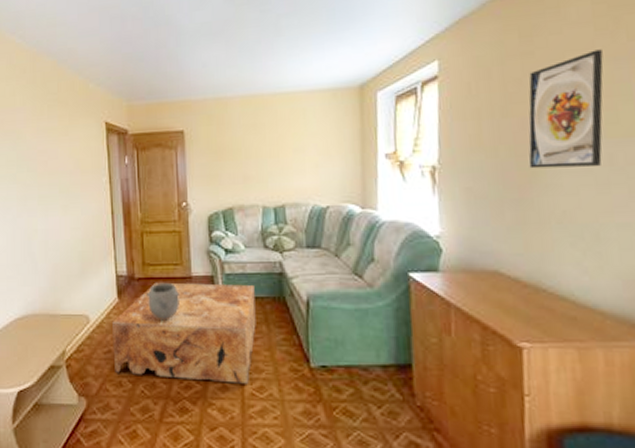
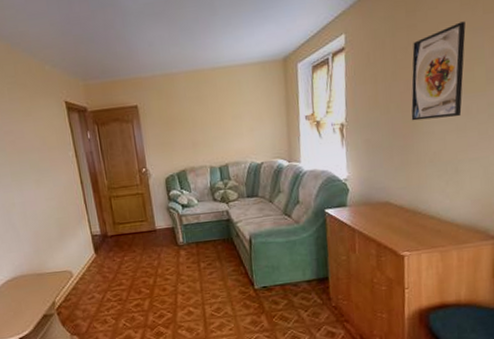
coffee table: present [112,282,256,384] -> none [93,231,211,313]
ceramic pot: present [146,283,181,321] -> none [119,237,148,268]

